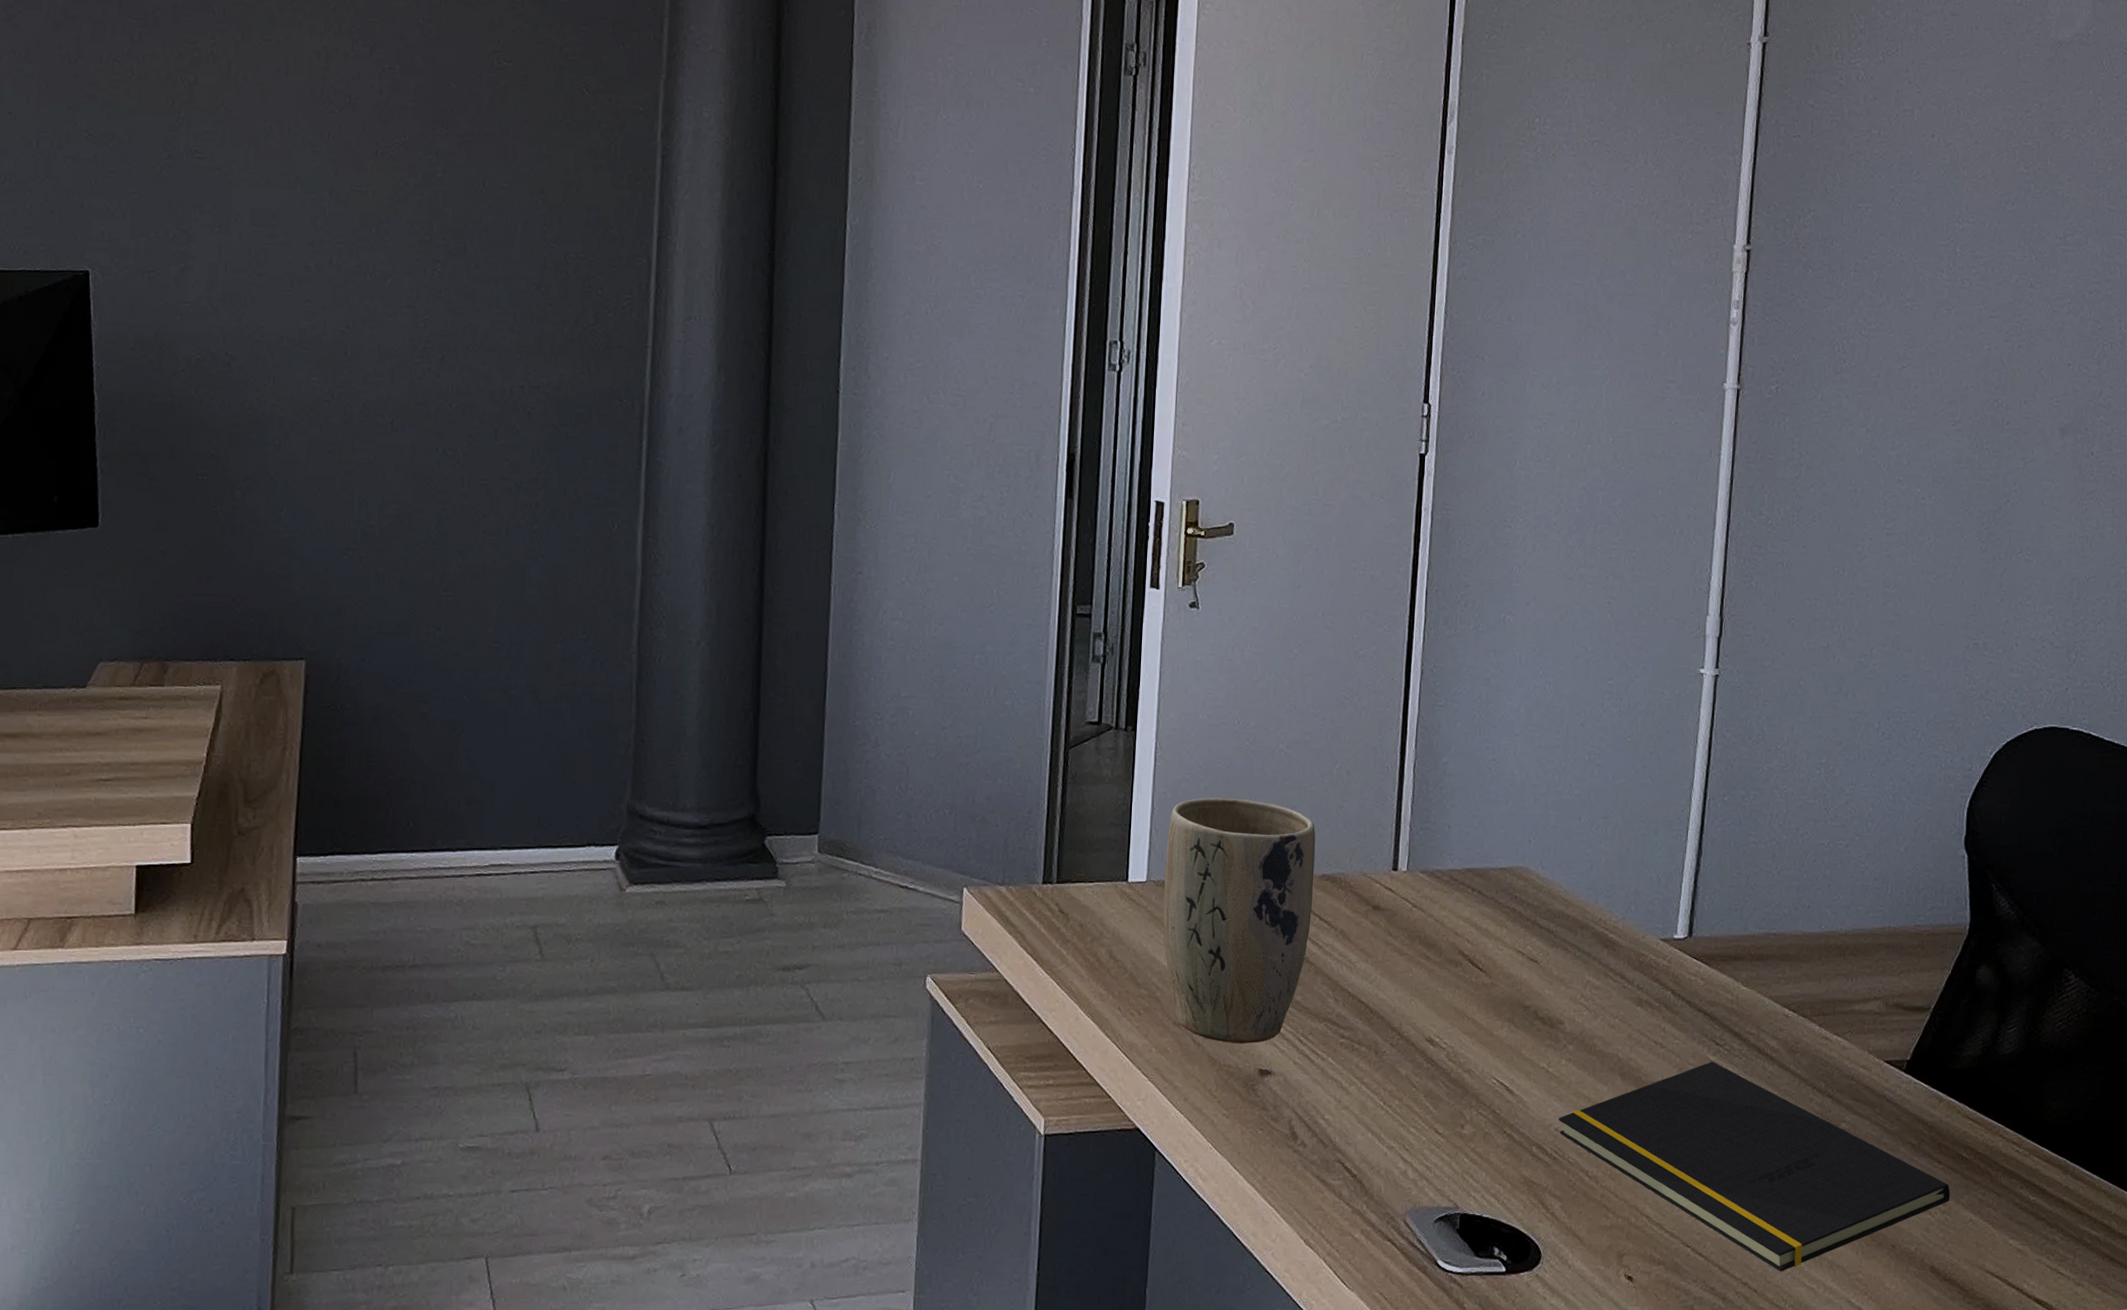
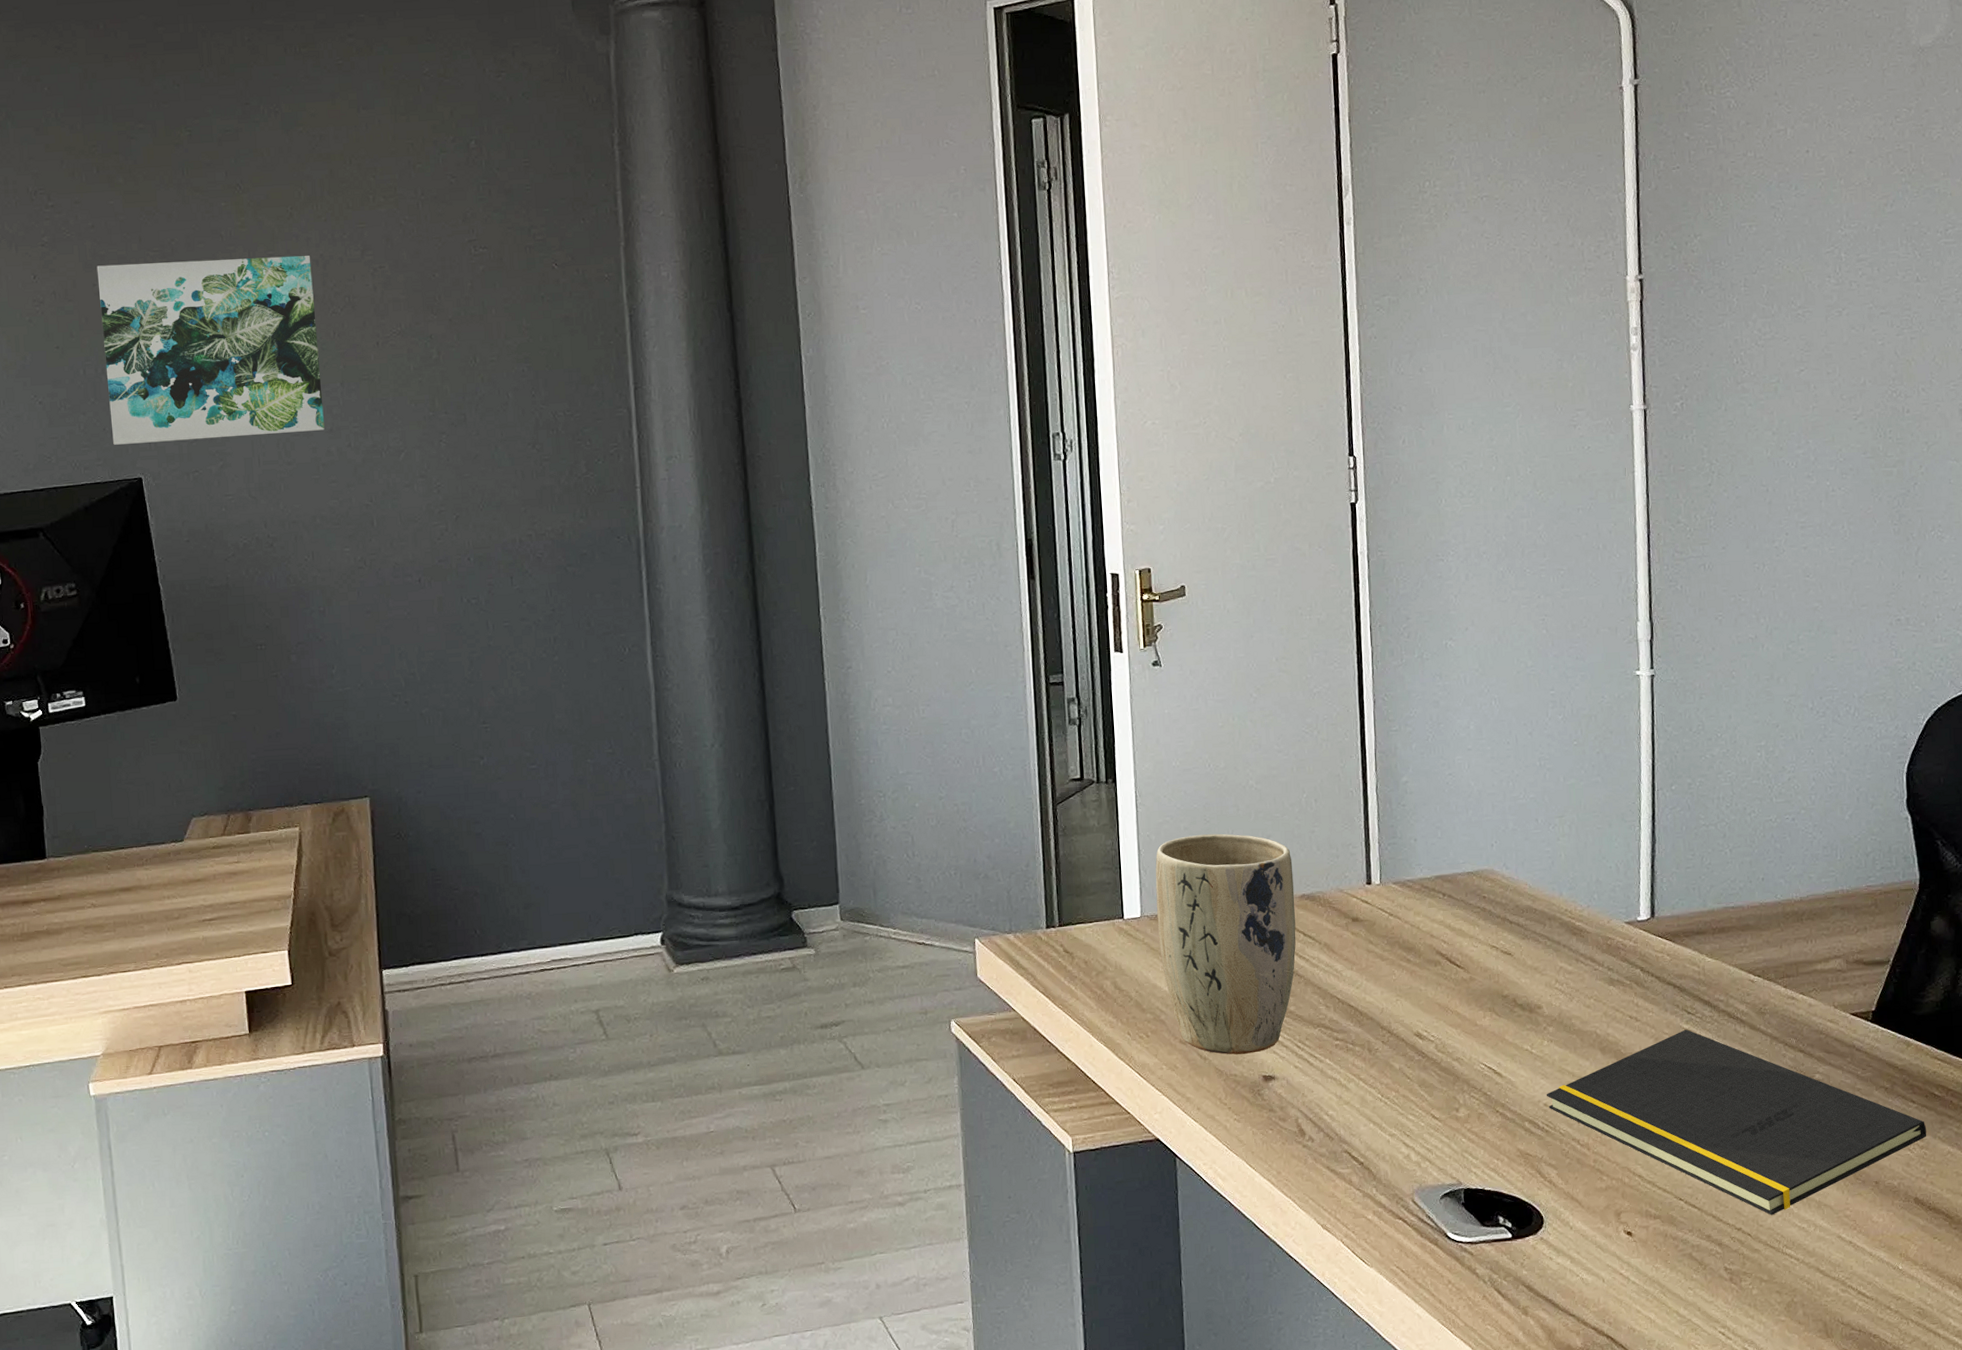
wall art: none [61,26,312,242] -> present [97,255,325,445]

